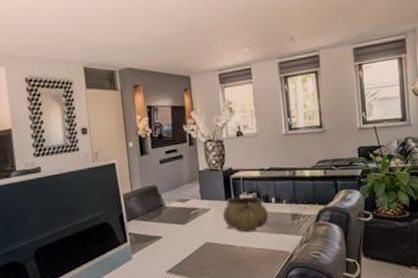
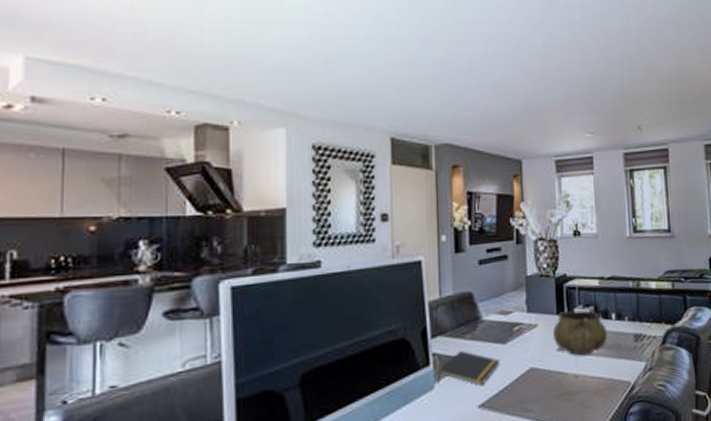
notepad: none [133,231,182,256] -> present [437,351,500,385]

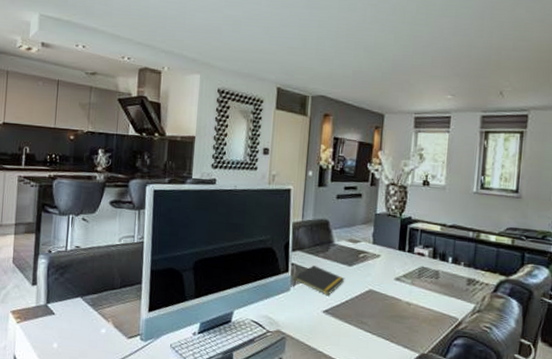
decorative bowl: present [552,310,608,356] -> none [392,248,443,289]

